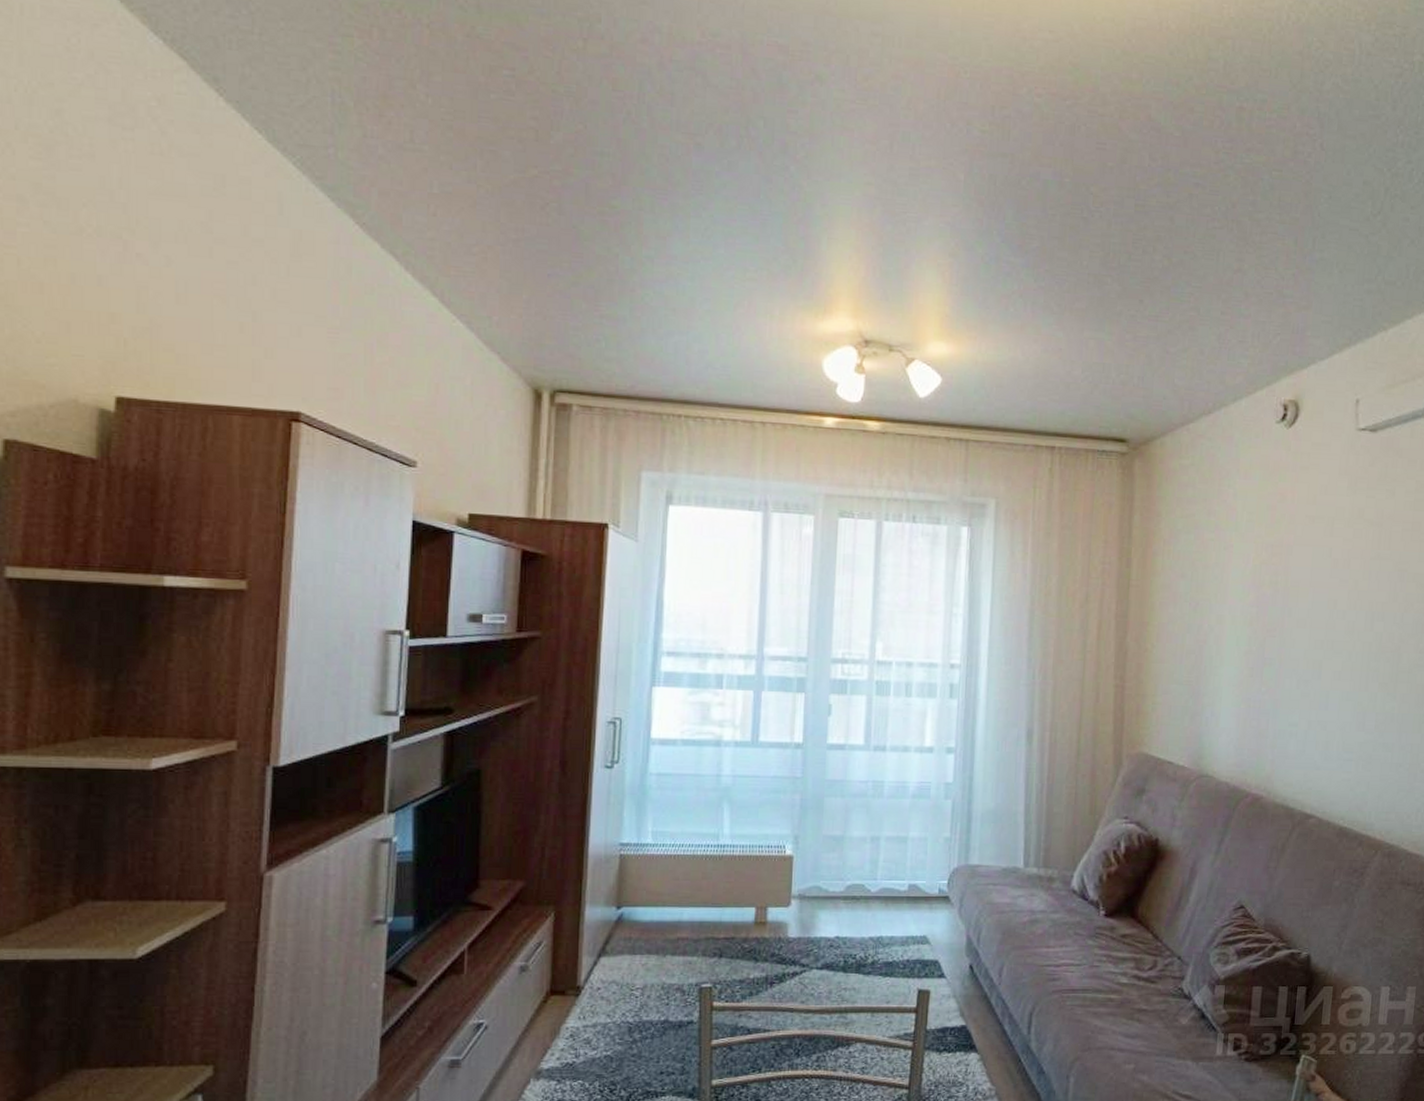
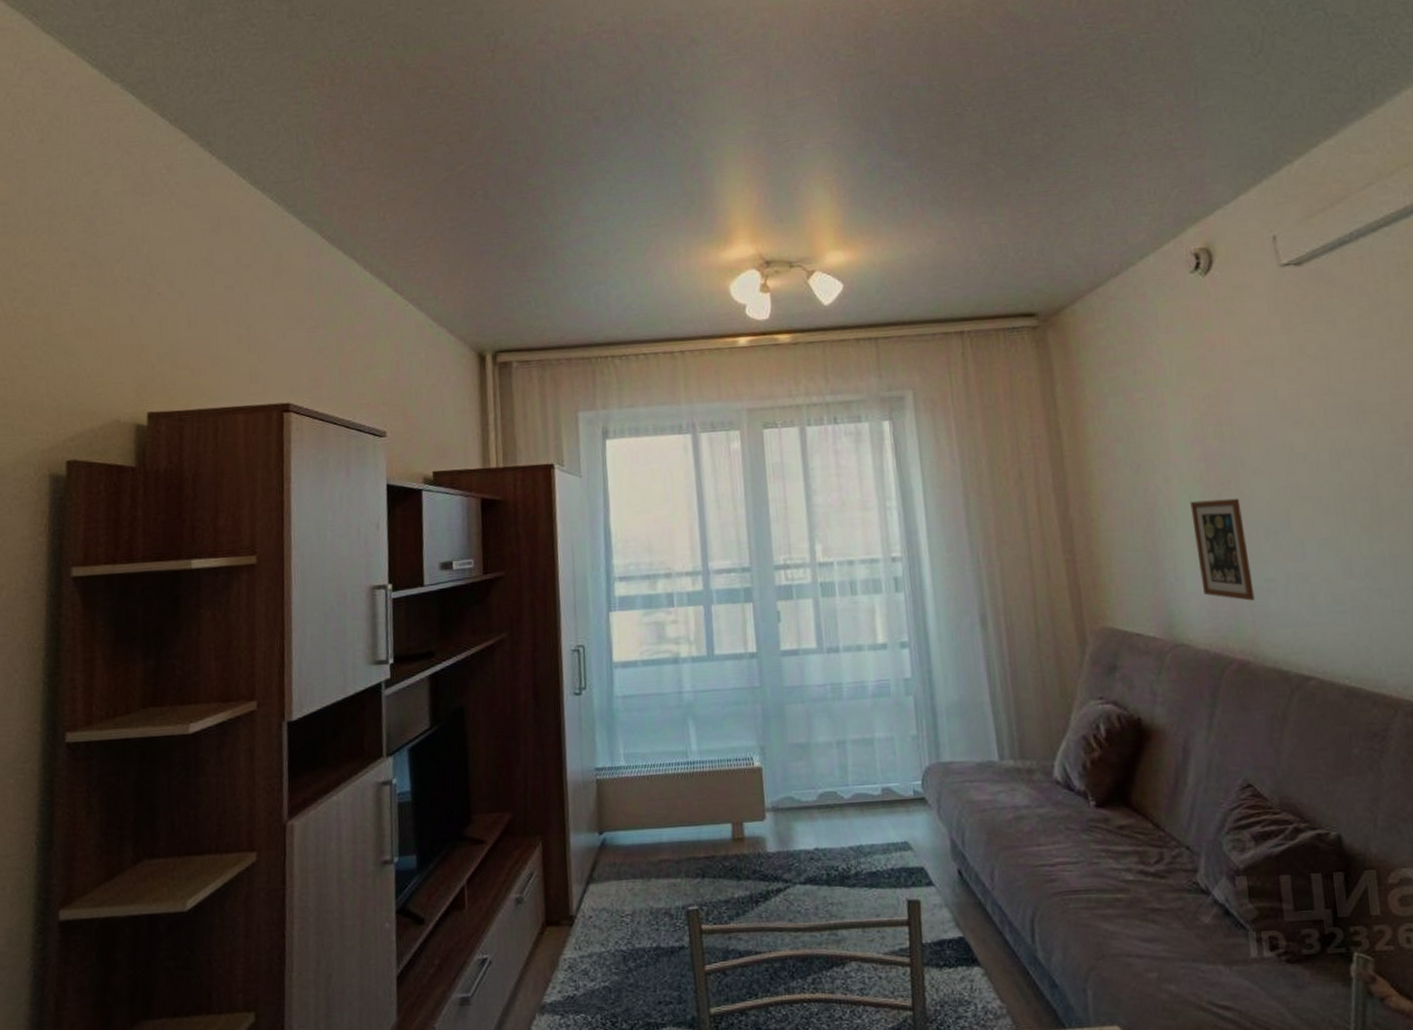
picture frame: none [1233,644,1281,742] -> present [1190,498,1255,601]

